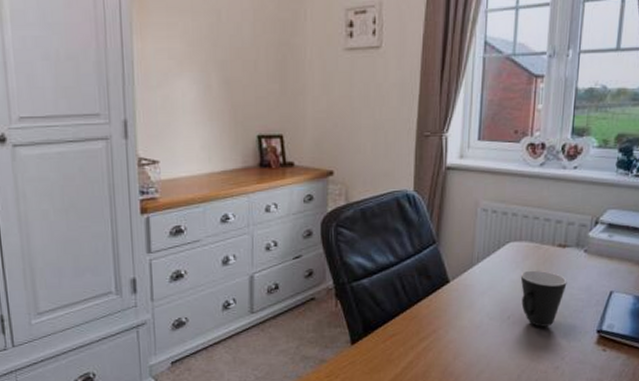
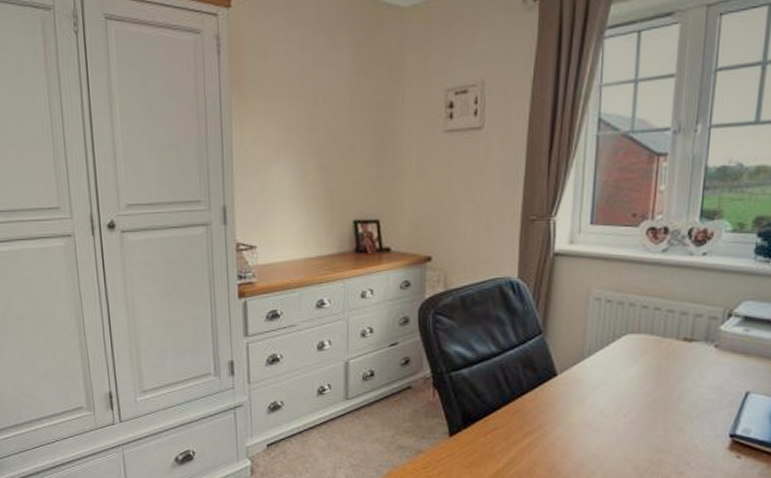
mug: present [520,270,567,327] -> none [638,365,694,428]

